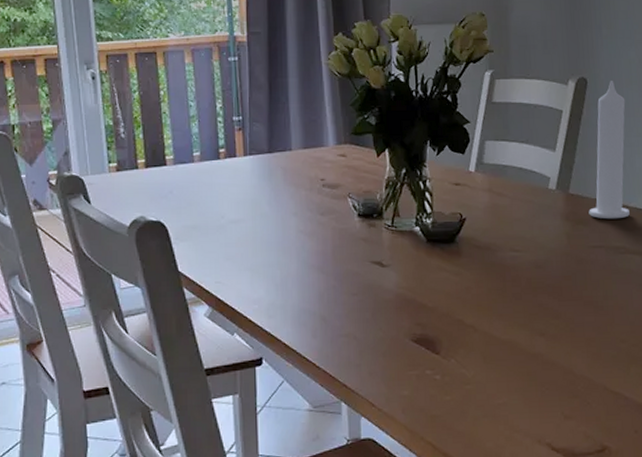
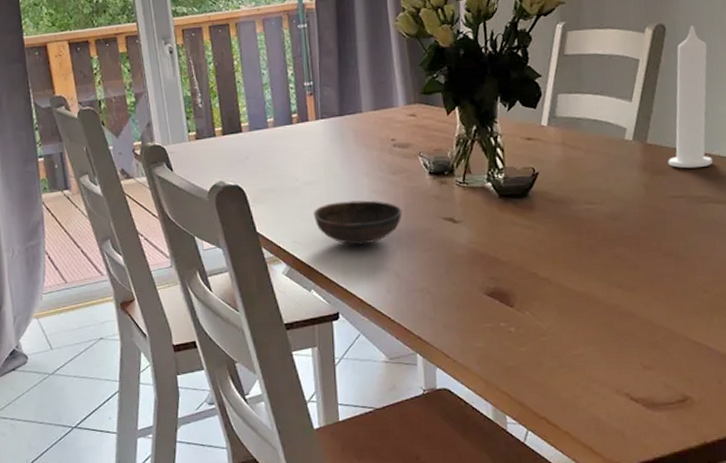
bowl: none [238,241,330,287] -> present [313,200,402,245]

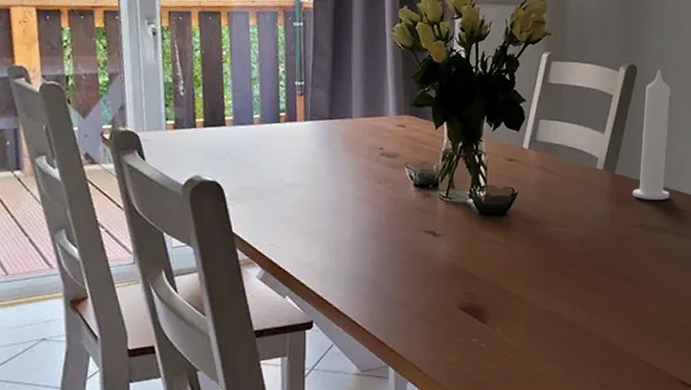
bowl: present [313,200,402,245] -> none [294,207,385,253]

